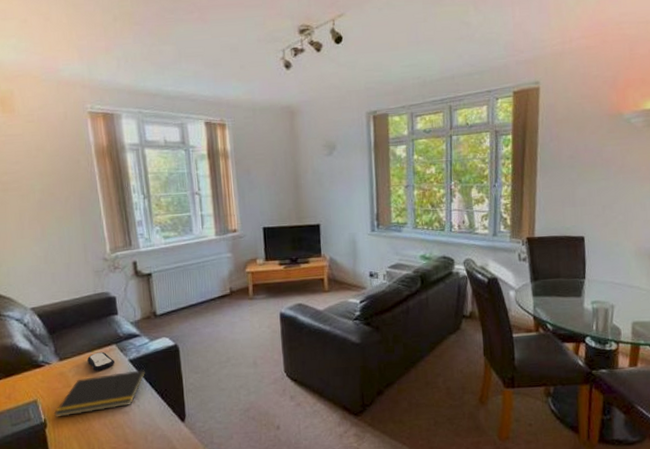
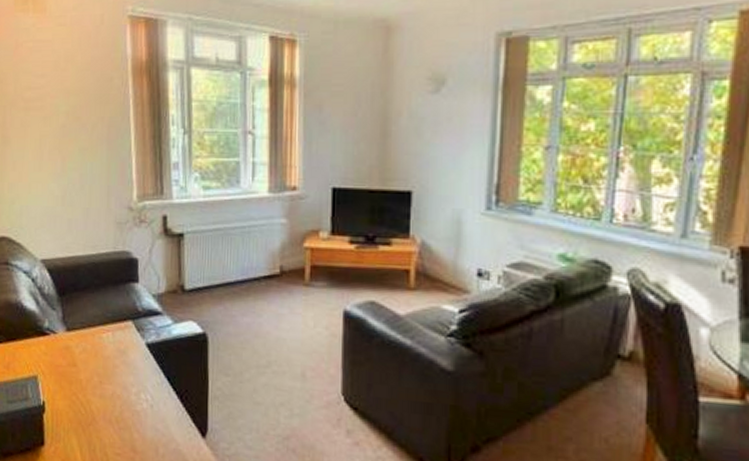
notepad: present [53,369,145,417] -> none [54,357,164,404]
remote control: present [87,351,115,371] -> none [98,327,130,352]

